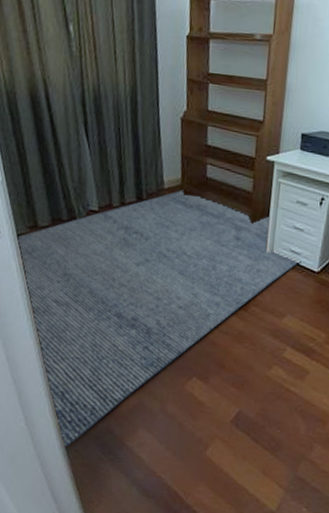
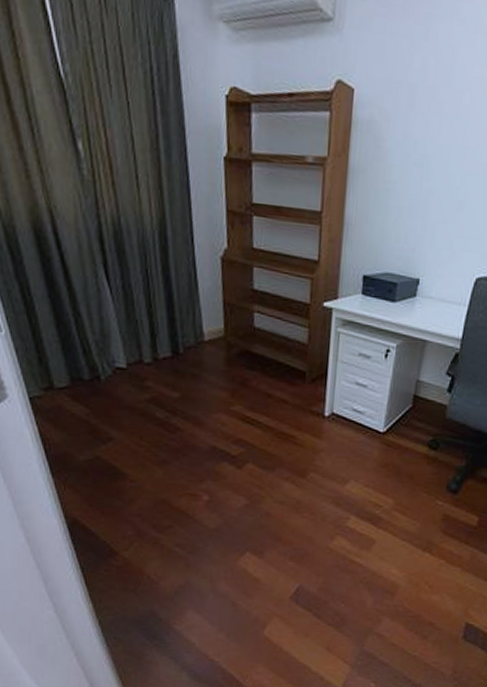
rug: present [16,190,298,450] -> none [28,342,362,638]

